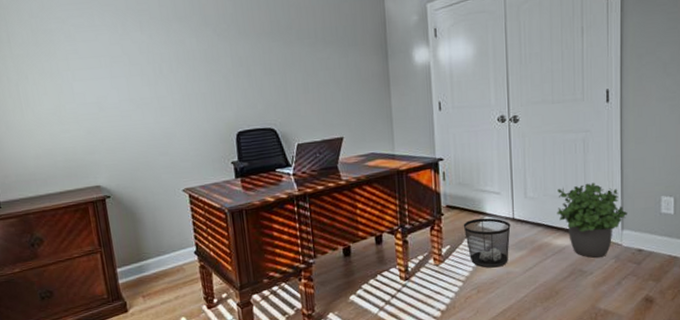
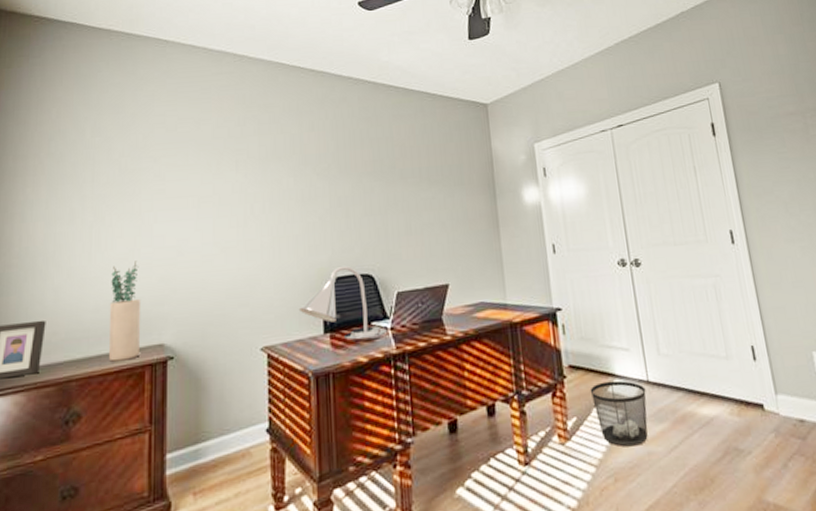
vase: none [44,115,81,199] -> present [108,261,142,362]
table lamp: none [211,120,292,186] -> present [298,265,389,342]
potted plant: present [557,182,627,258] -> none [694,335,778,432]

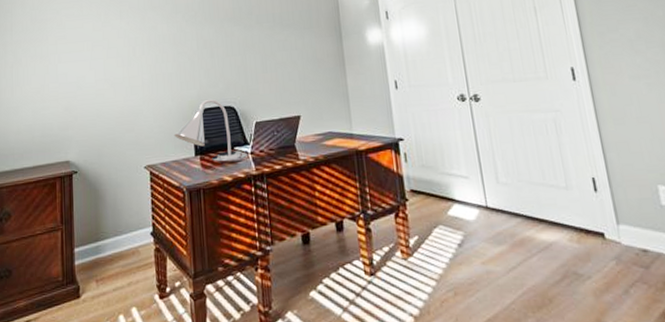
vase: present [108,261,142,362] -> none [28,94,52,174]
waste bin: present [590,380,648,447] -> none [430,205,487,265]

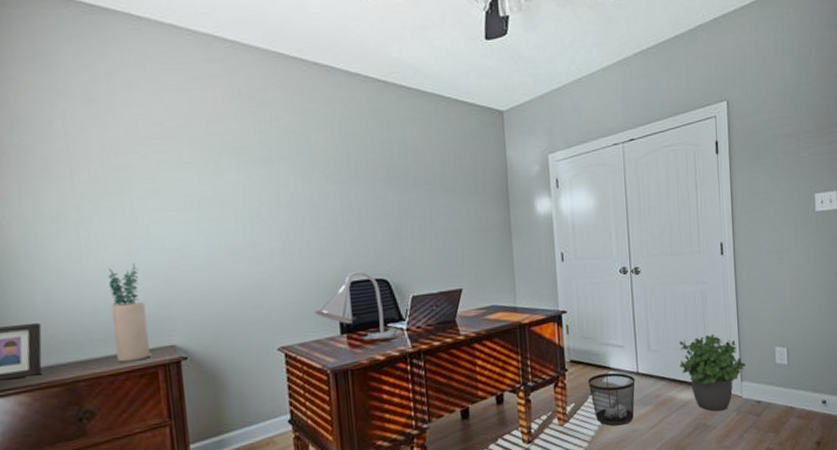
vase: none [28,94,52,174] -> present [108,263,151,363]
waste bin: none [430,205,487,265] -> present [587,372,635,426]
potted plant: none [533,167,620,258] -> present [679,334,745,411]

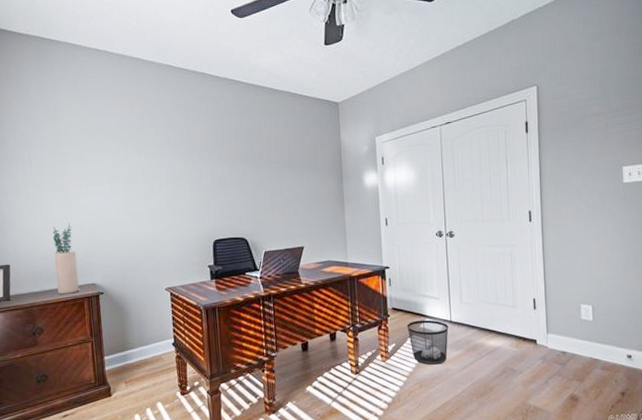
table lamp: present [314,270,405,342] -> none [191,230,259,286]
potted plant: present [679,334,745,411] -> none [489,291,551,358]

